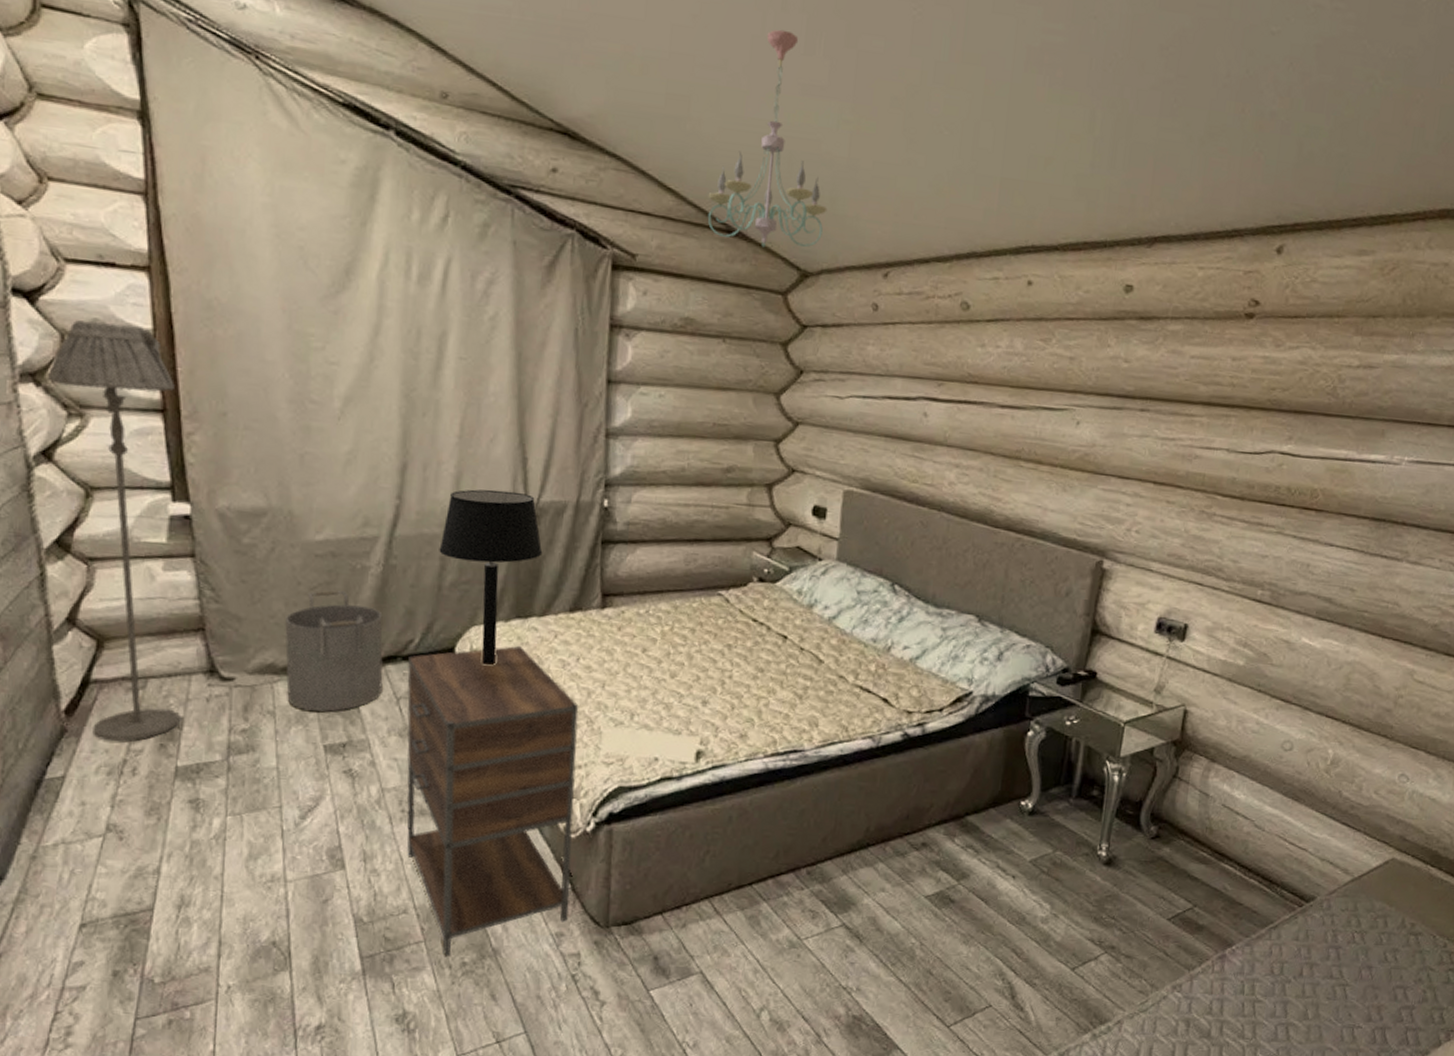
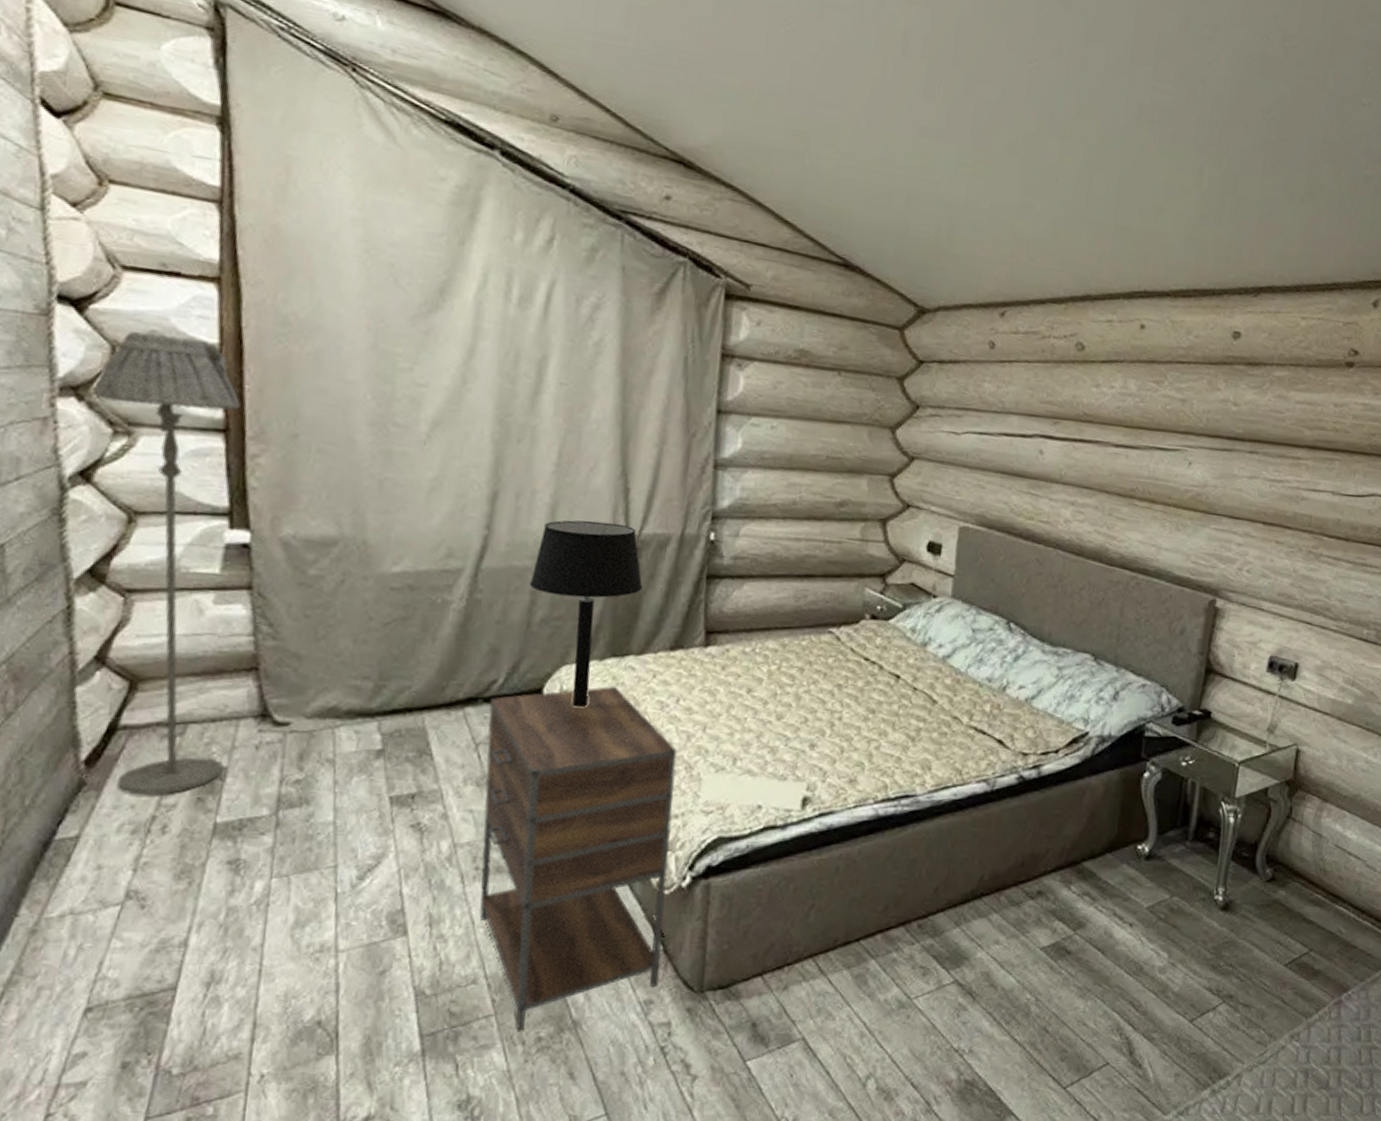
bucket: present [285,590,384,712] -> none [349,626,464,759]
chandelier: present [708,29,827,248] -> none [825,74,945,284]

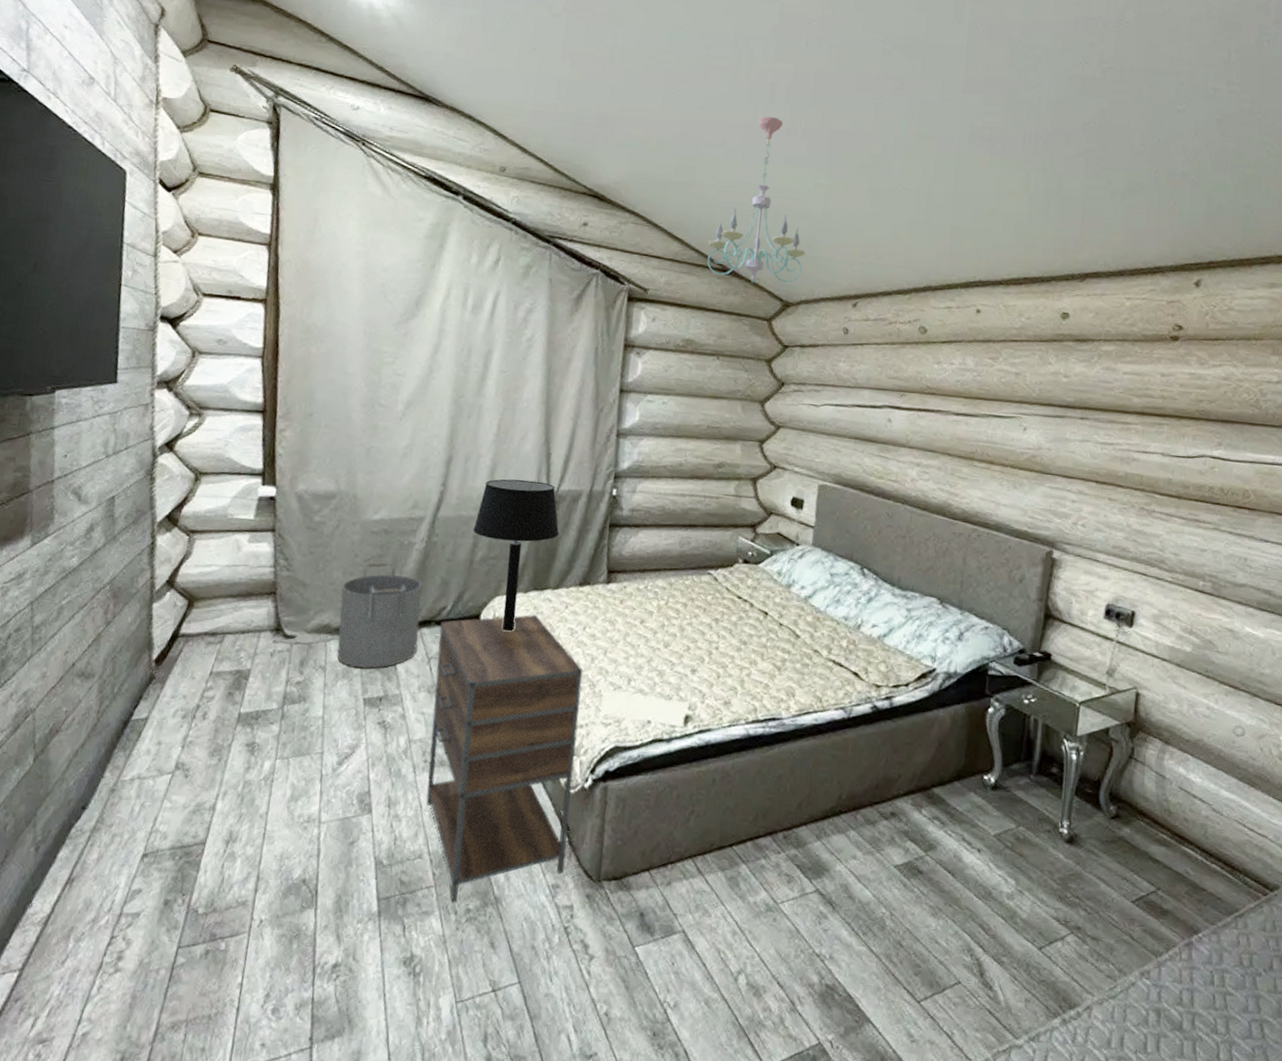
floor lamp: present [93,331,240,796] -> none [175,340,274,689]
bucket: none [349,626,464,759] -> present [337,562,422,668]
chandelier: none [825,74,945,284] -> present [707,116,806,283]

